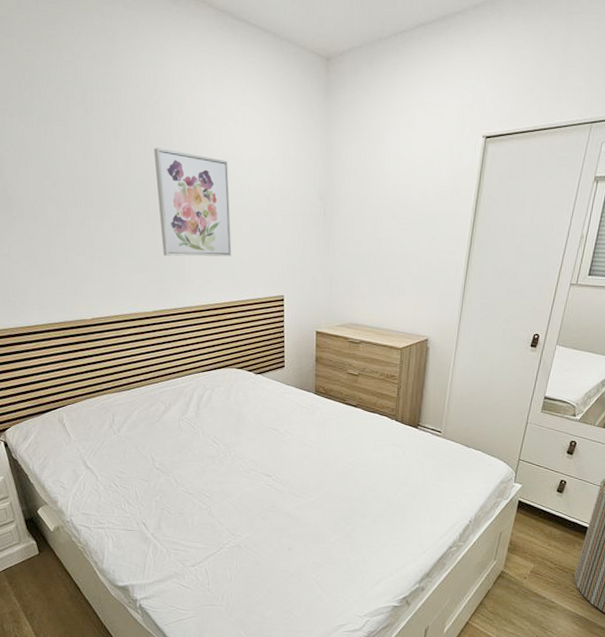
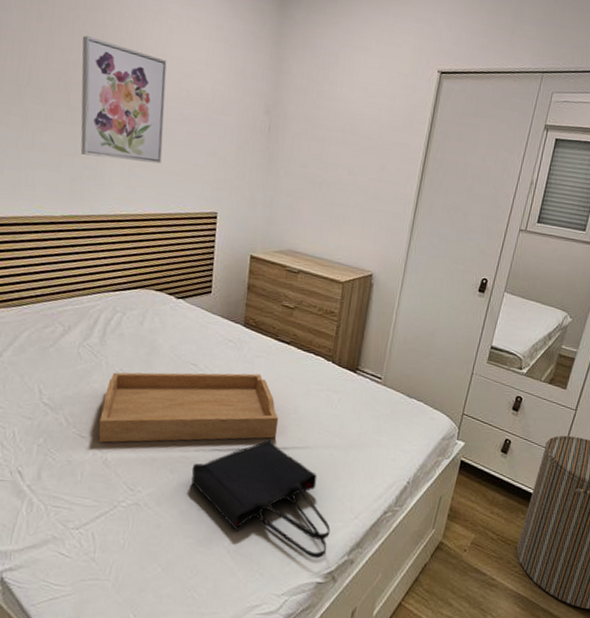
serving tray: none [202,434,351,498] -> present [98,372,279,443]
tote bag: none [280,489,402,587] -> present [191,439,330,559]

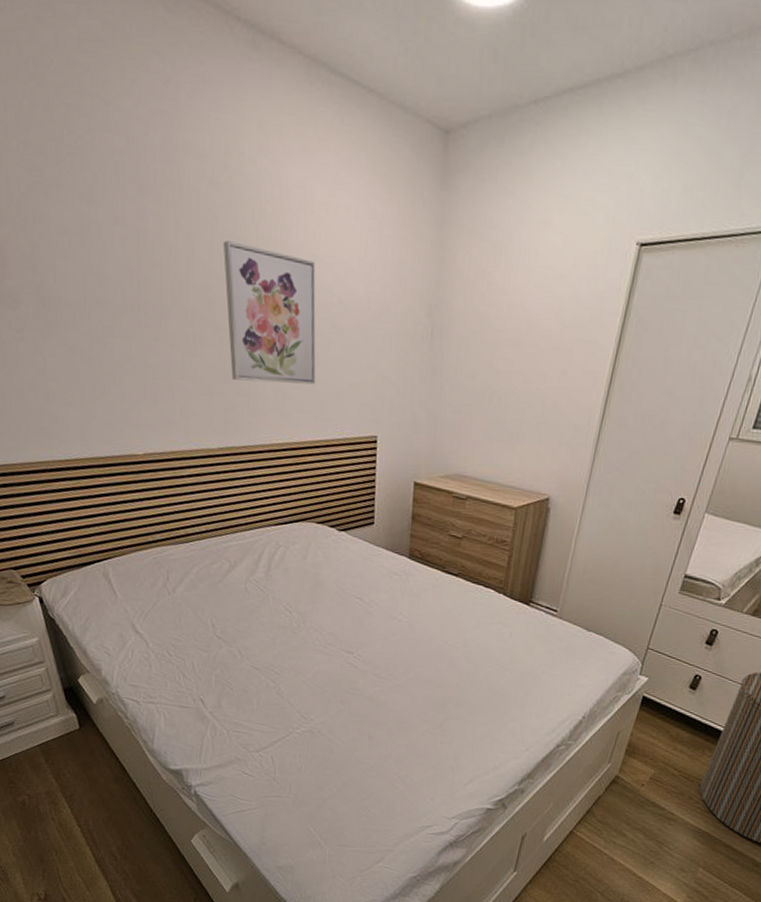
serving tray: present [98,372,279,443] -> none [270,606,447,674]
tote bag: present [191,439,330,559] -> none [361,672,501,787]

